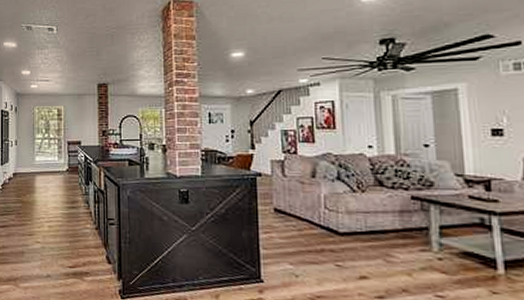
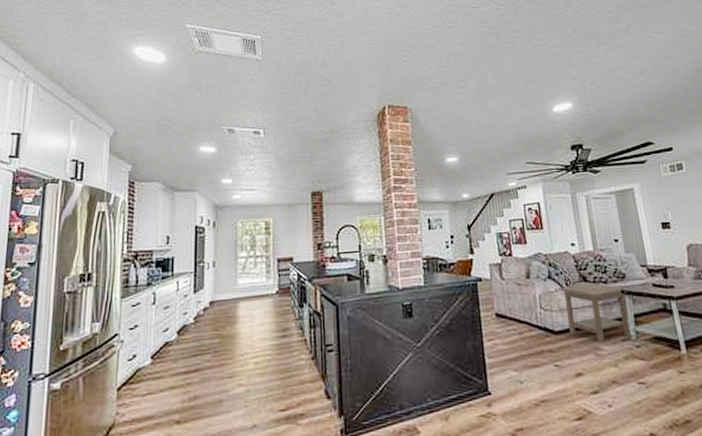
side table: none [351,188,433,250] -> present [561,283,631,343]

